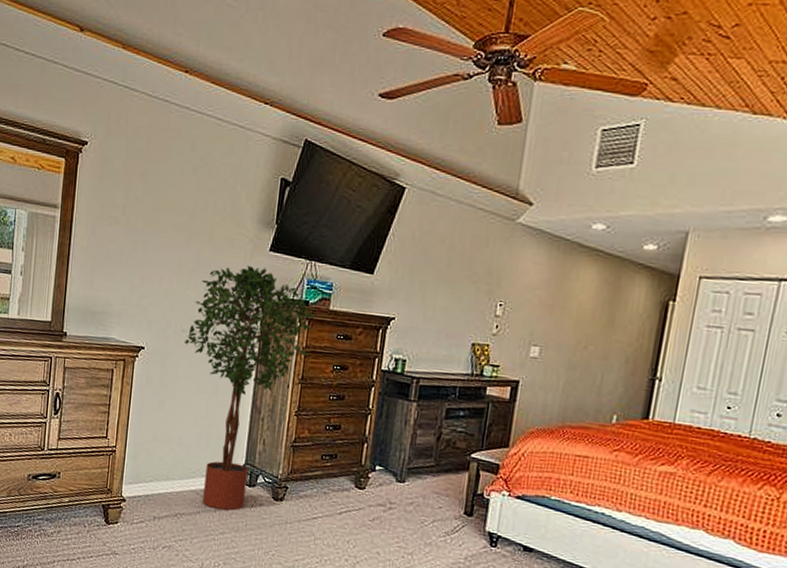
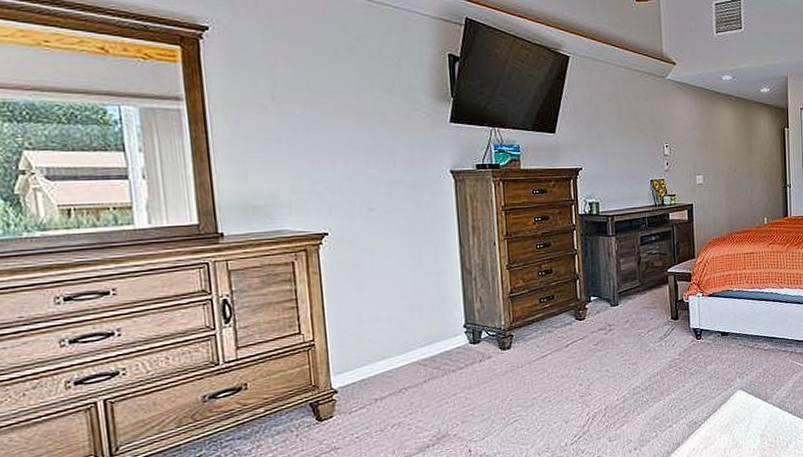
potted tree: present [185,265,315,511] -> none [375,138,510,374]

